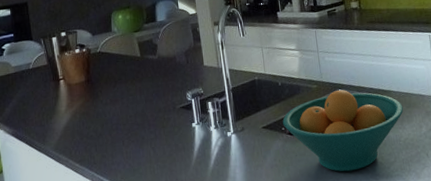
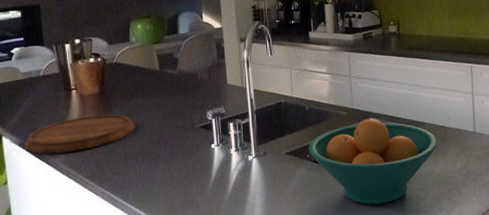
cutting board: none [17,100,120,142] -> present [24,114,135,154]

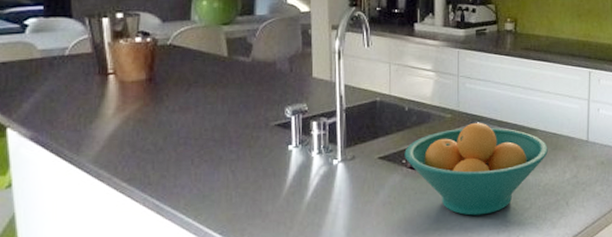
cutting board: present [24,114,135,154] -> none [38,106,192,152]

